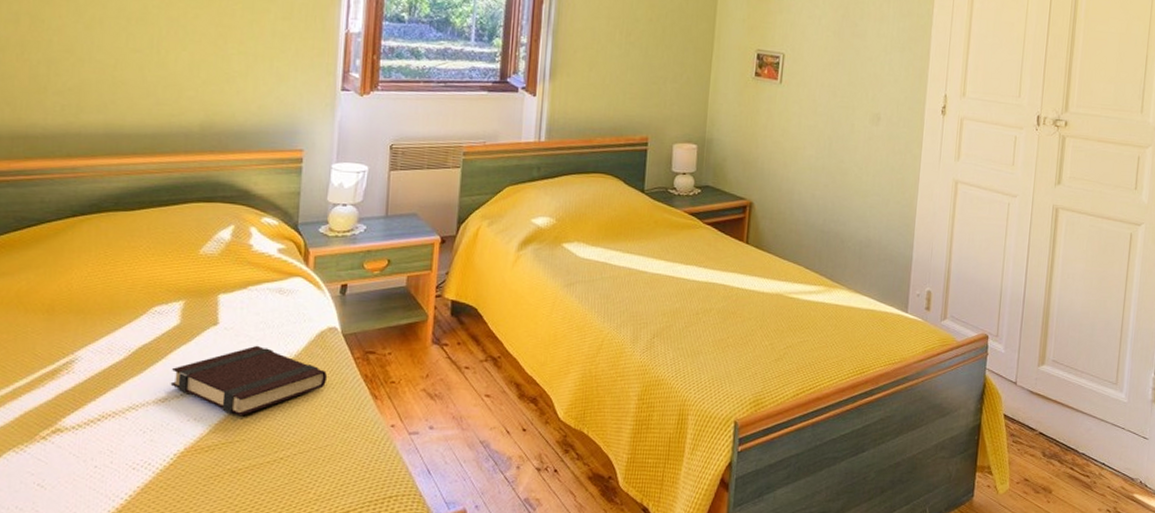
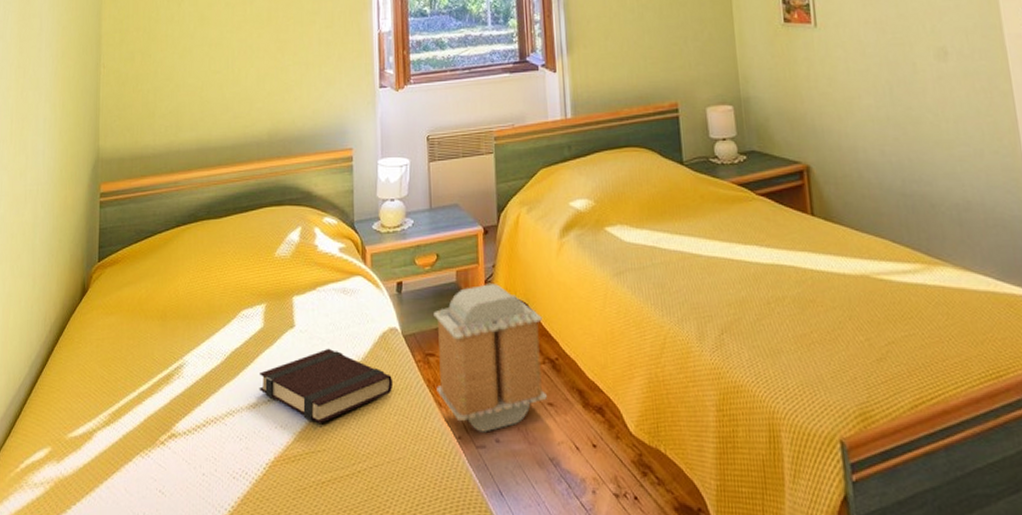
air purifier: none [373,289,490,421] -> present [433,284,547,433]

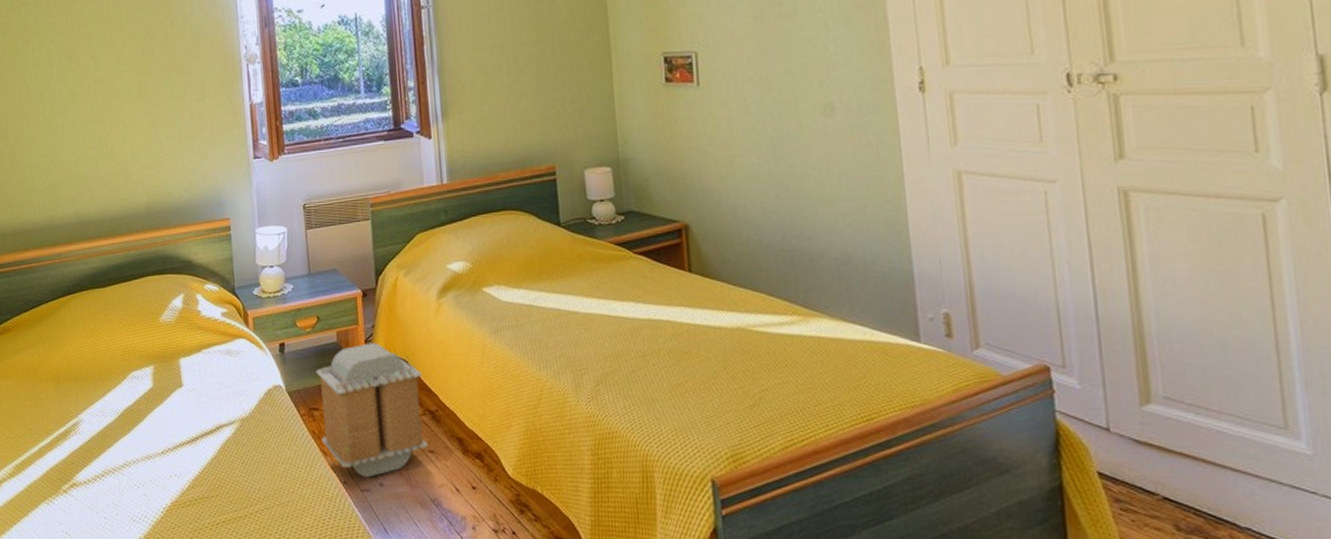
book: present [259,348,394,424] -> none [152,404,280,473]

